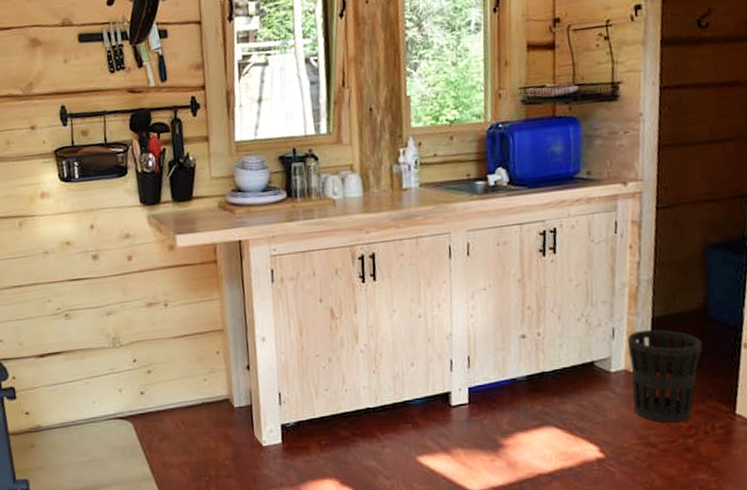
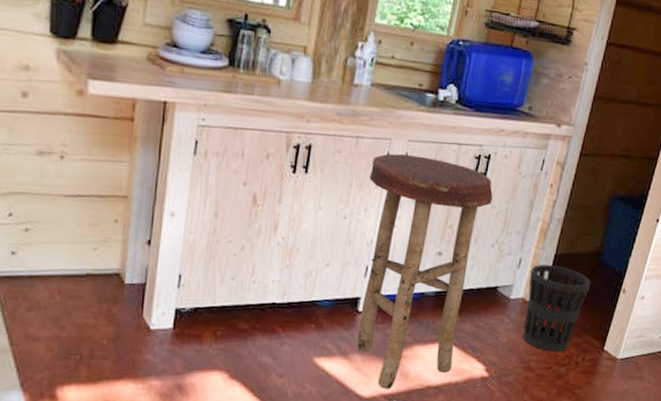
stool: none [435,243,568,481] -> present [357,153,493,389]

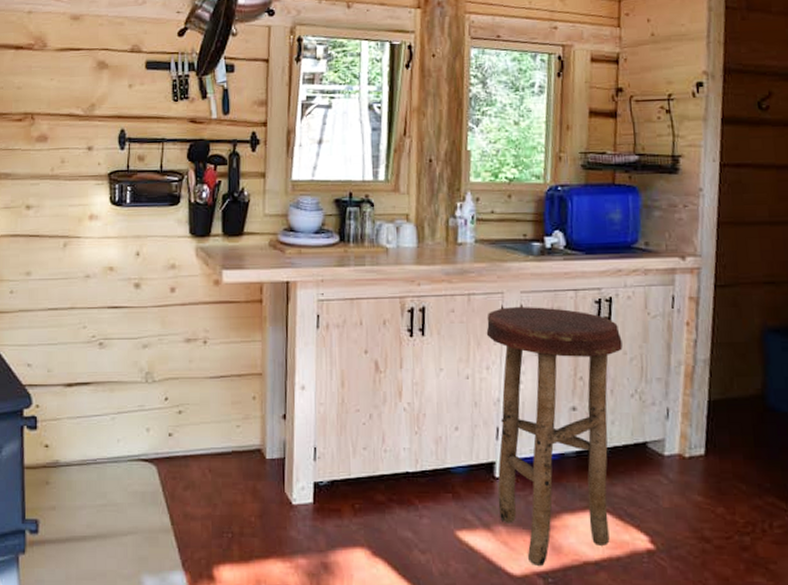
wastebasket: present [522,264,591,352] -> none [681,414,761,517]

